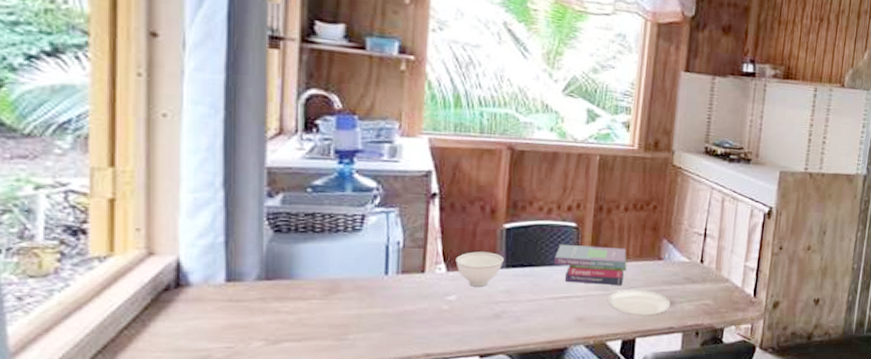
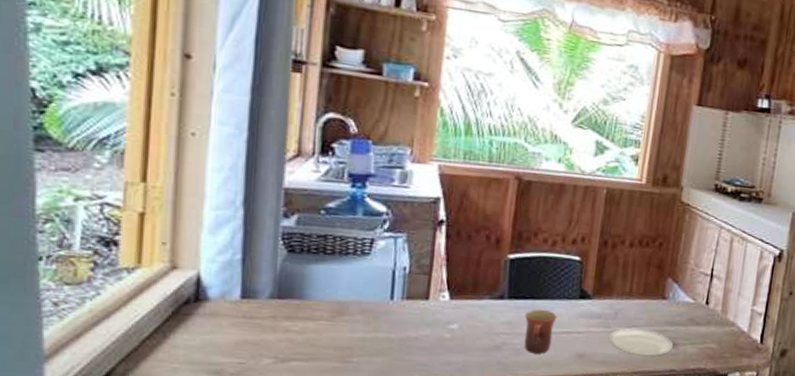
bowl: present [455,252,504,287] -> none [459,281,507,317]
mug: none [523,277,556,320] -> present [524,309,557,354]
books: present [554,244,627,285] -> none [556,277,631,323]

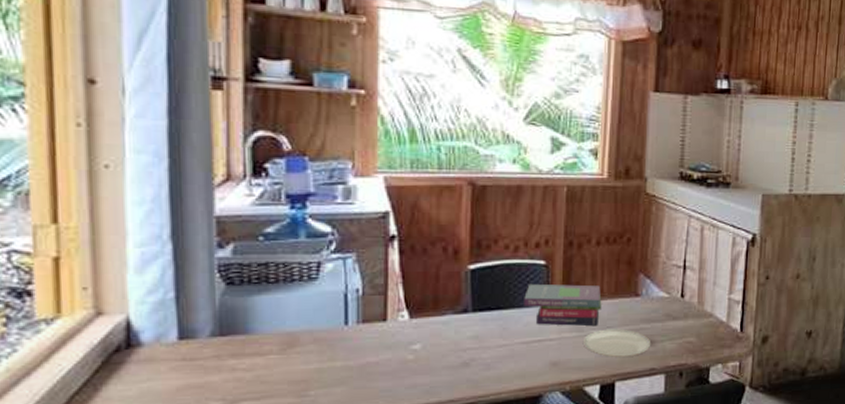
mug: present [524,309,557,354] -> none [492,320,526,367]
books: none [556,277,631,323] -> present [524,283,602,326]

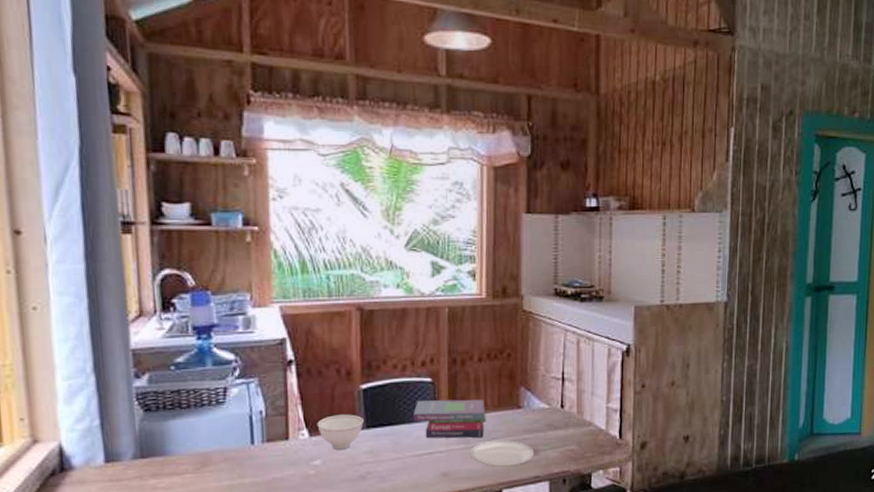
bowl: none [419,296,470,334] -> present [317,414,364,450]

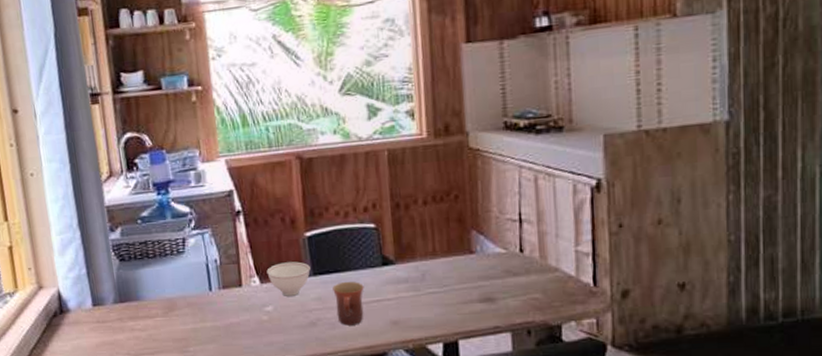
mug: none [385,435,417,479] -> present [332,282,364,326]
books: present [413,399,486,438] -> none [359,245,436,286]
plate: present [471,439,535,467] -> none [421,287,493,316]

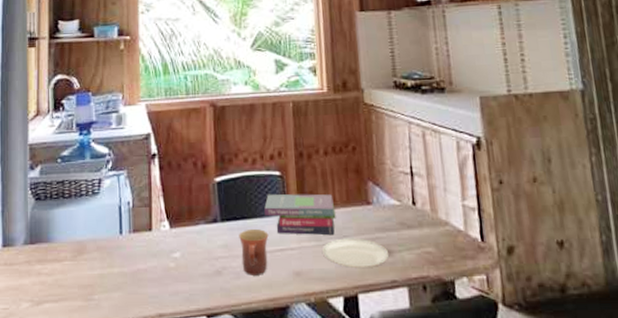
bowl: present [266,261,311,296] -> none [176,207,218,242]
books: none [359,245,436,286] -> present [264,193,336,235]
plate: none [421,287,493,316] -> present [322,238,390,268]

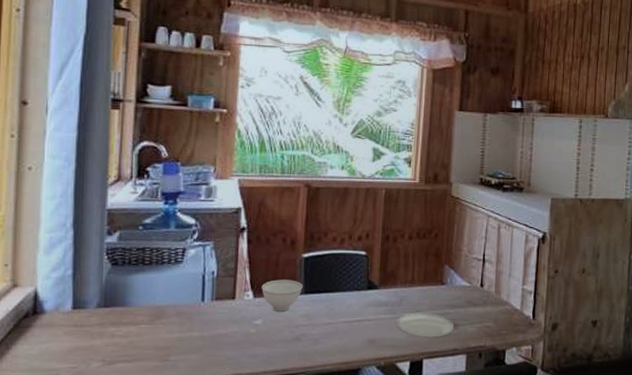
bowl: none [176,207,218,242] -> present [261,279,303,311]
mug: present [239,229,269,276] -> none [320,302,349,342]
books: present [264,193,336,235] -> none [347,271,413,309]

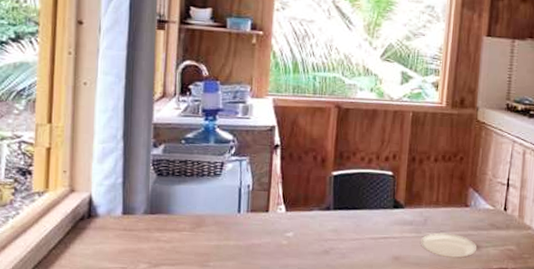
bowl: present [261,279,303,311] -> none [293,195,332,226]

